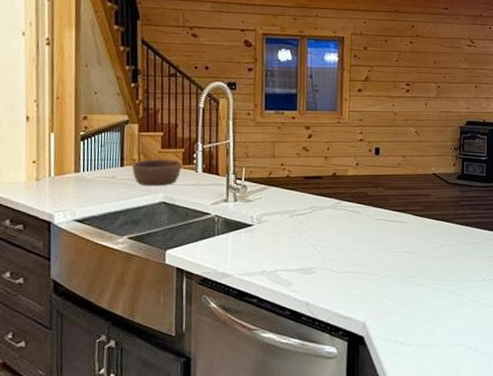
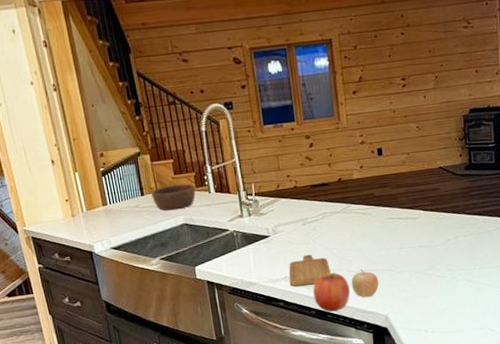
chopping board: none [267,249,312,282] -> present [289,254,331,287]
fruit: none [290,270,330,315] -> present [313,272,351,313]
fruit: none [332,270,361,302] -> present [351,269,379,298]

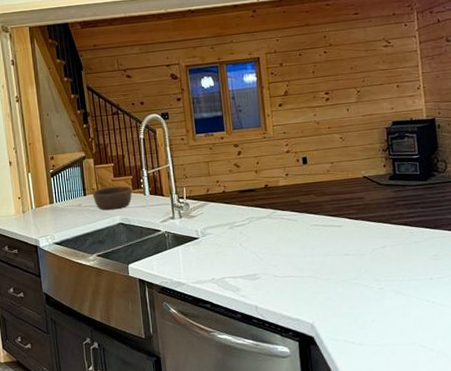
chopping board: present [289,254,331,287] -> none [216,258,257,289]
fruit: present [313,272,351,313] -> none [239,276,276,318]
fruit: present [351,269,379,298] -> none [276,274,305,304]

